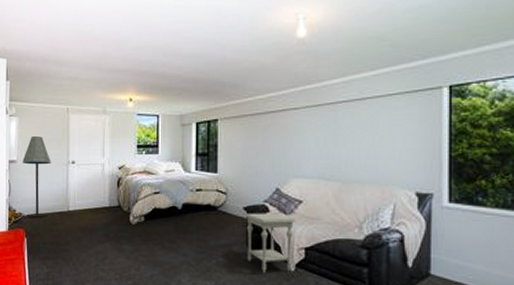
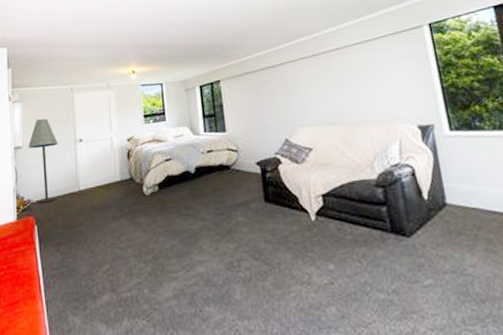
side table: present [245,213,296,274] -> none [258,164,312,227]

